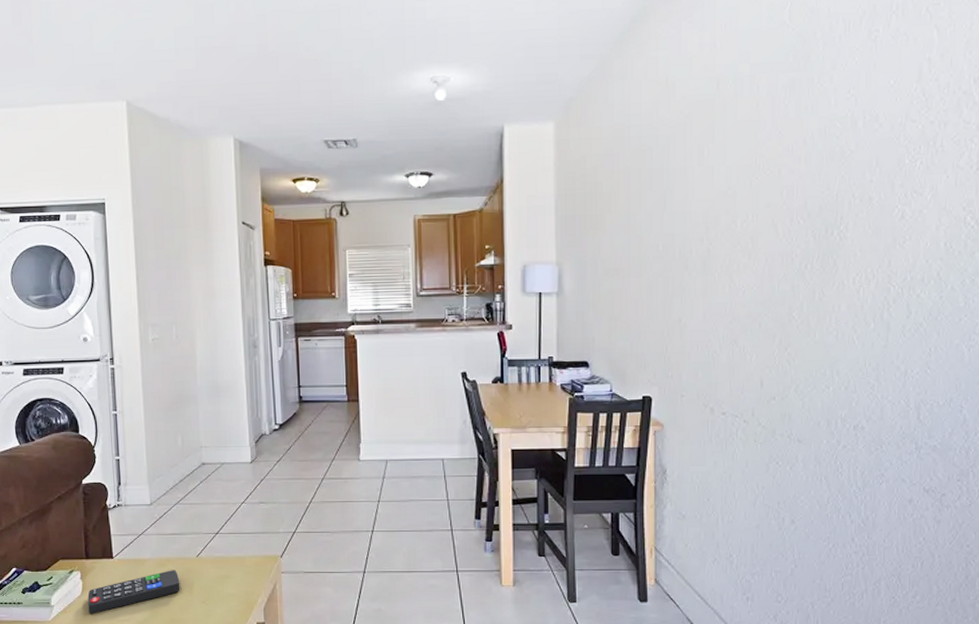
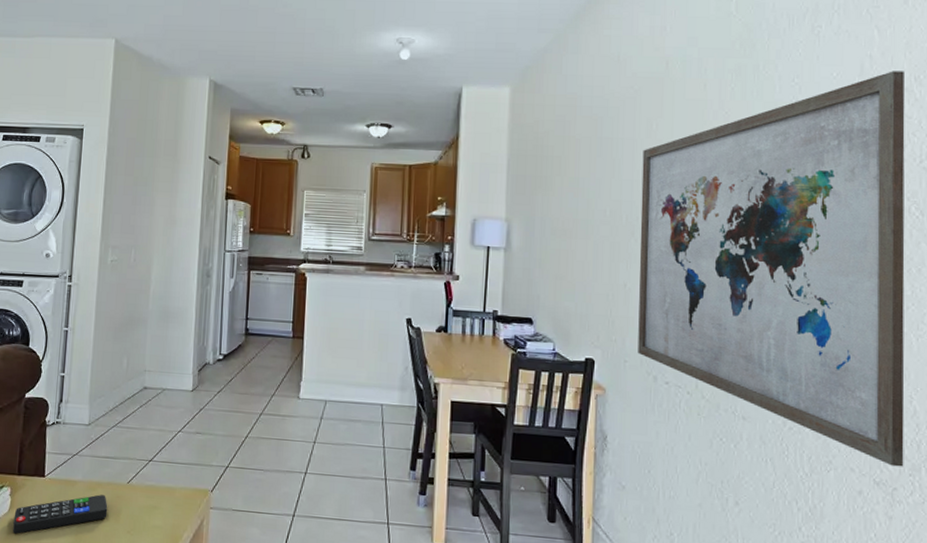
wall art: none [694,73,964,474] -> present [638,71,905,467]

